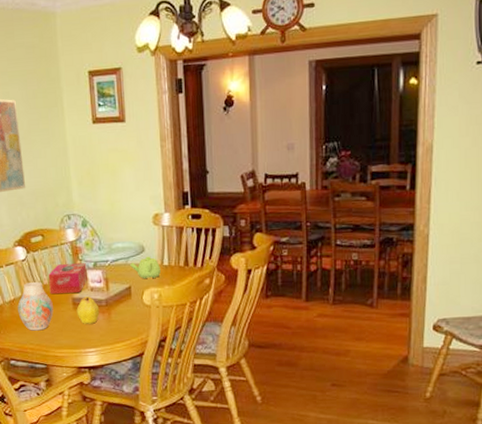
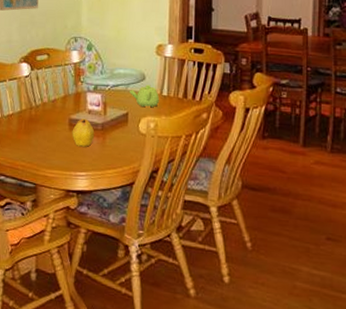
vase: present [17,281,53,331] -> none [14,98,50,148]
tissue box: present [48,262,87,294] -> none [48,84,87,114]

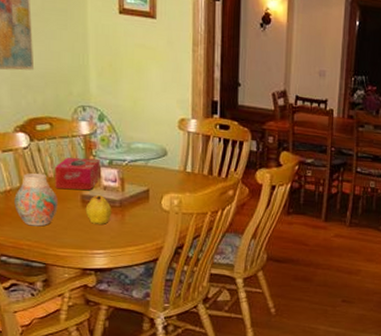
vase: none [14,98,50,148] -> present [14,173,58,227]
tissue box: none [48,84,87,114] -> present [55,158,100,190]
teapot: present [130,85,159,107] -> none [150,160,183,184]

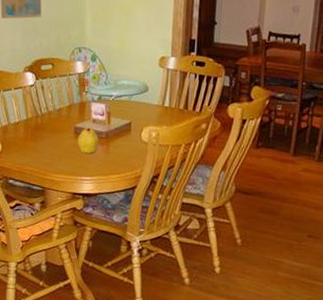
vase: present [14,173,58,227] -> none [21,107,55,155]
tissue box: present [55,158,100,190] -> none [54,94,91,122]

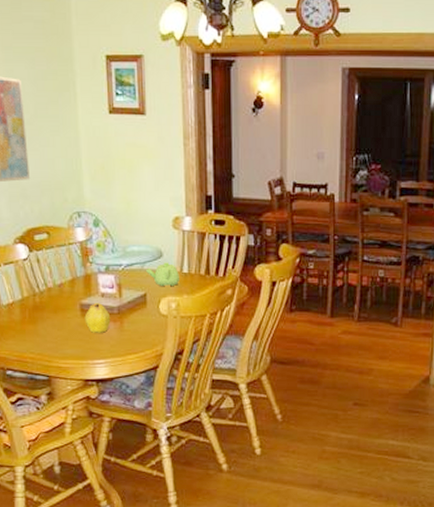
teapot: none [133,96,161,117] -> present [146,262,179,286]

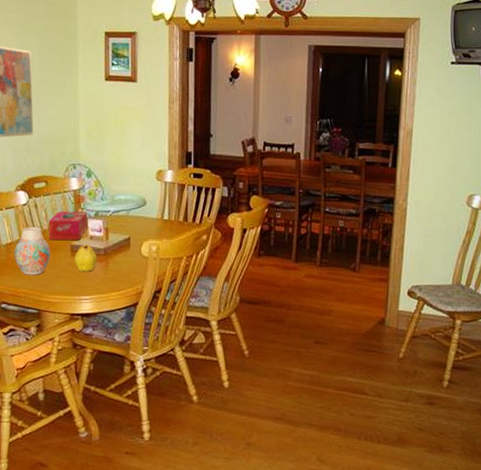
vase: none [17,283,58,338] -> present [14,226,51,275]
tissue box: none [54,265,98,298] -> present [49,211,88,240]
teapot: present [146,262,179,286] -> none [131,210,160,231]

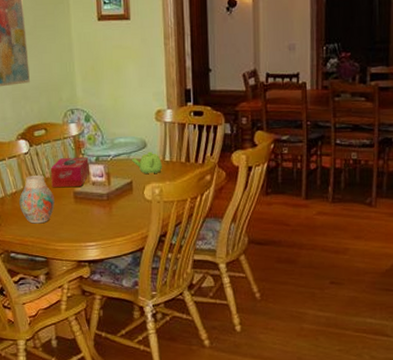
fruit: present [74,245,97,272] -> none [78,191,101,218]
teapot: none [131,210,160,231] -> present [132,152,162,174]

